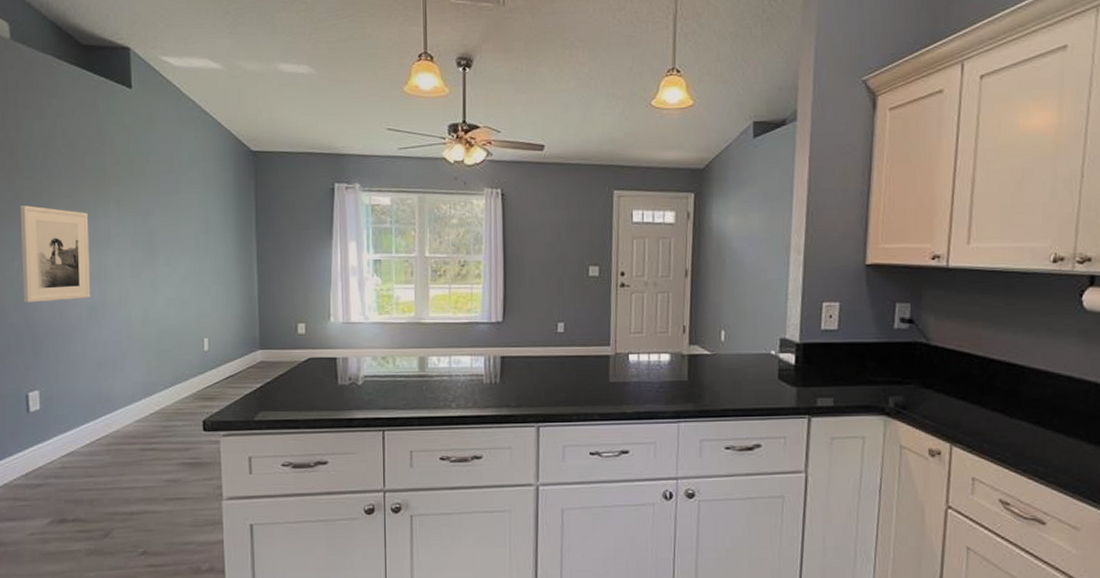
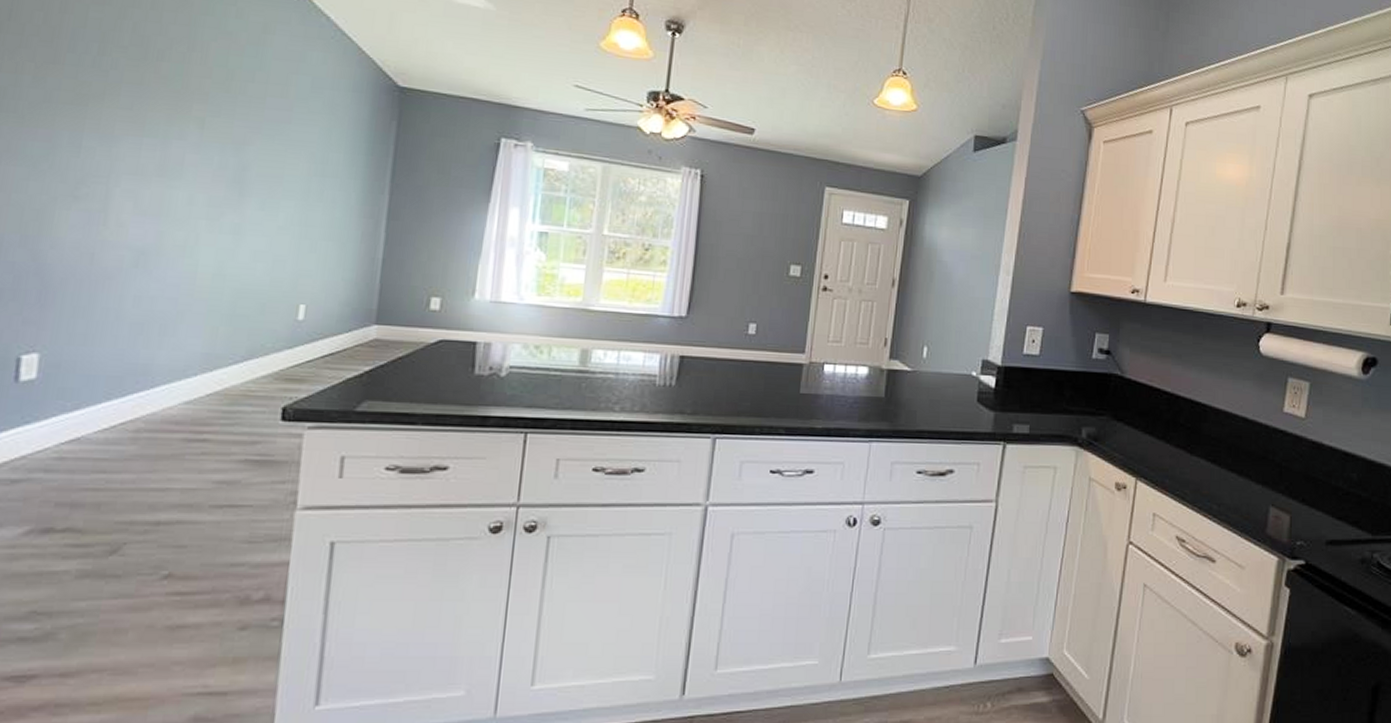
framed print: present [20,205,91,303] -> none [34,110,155,240]

